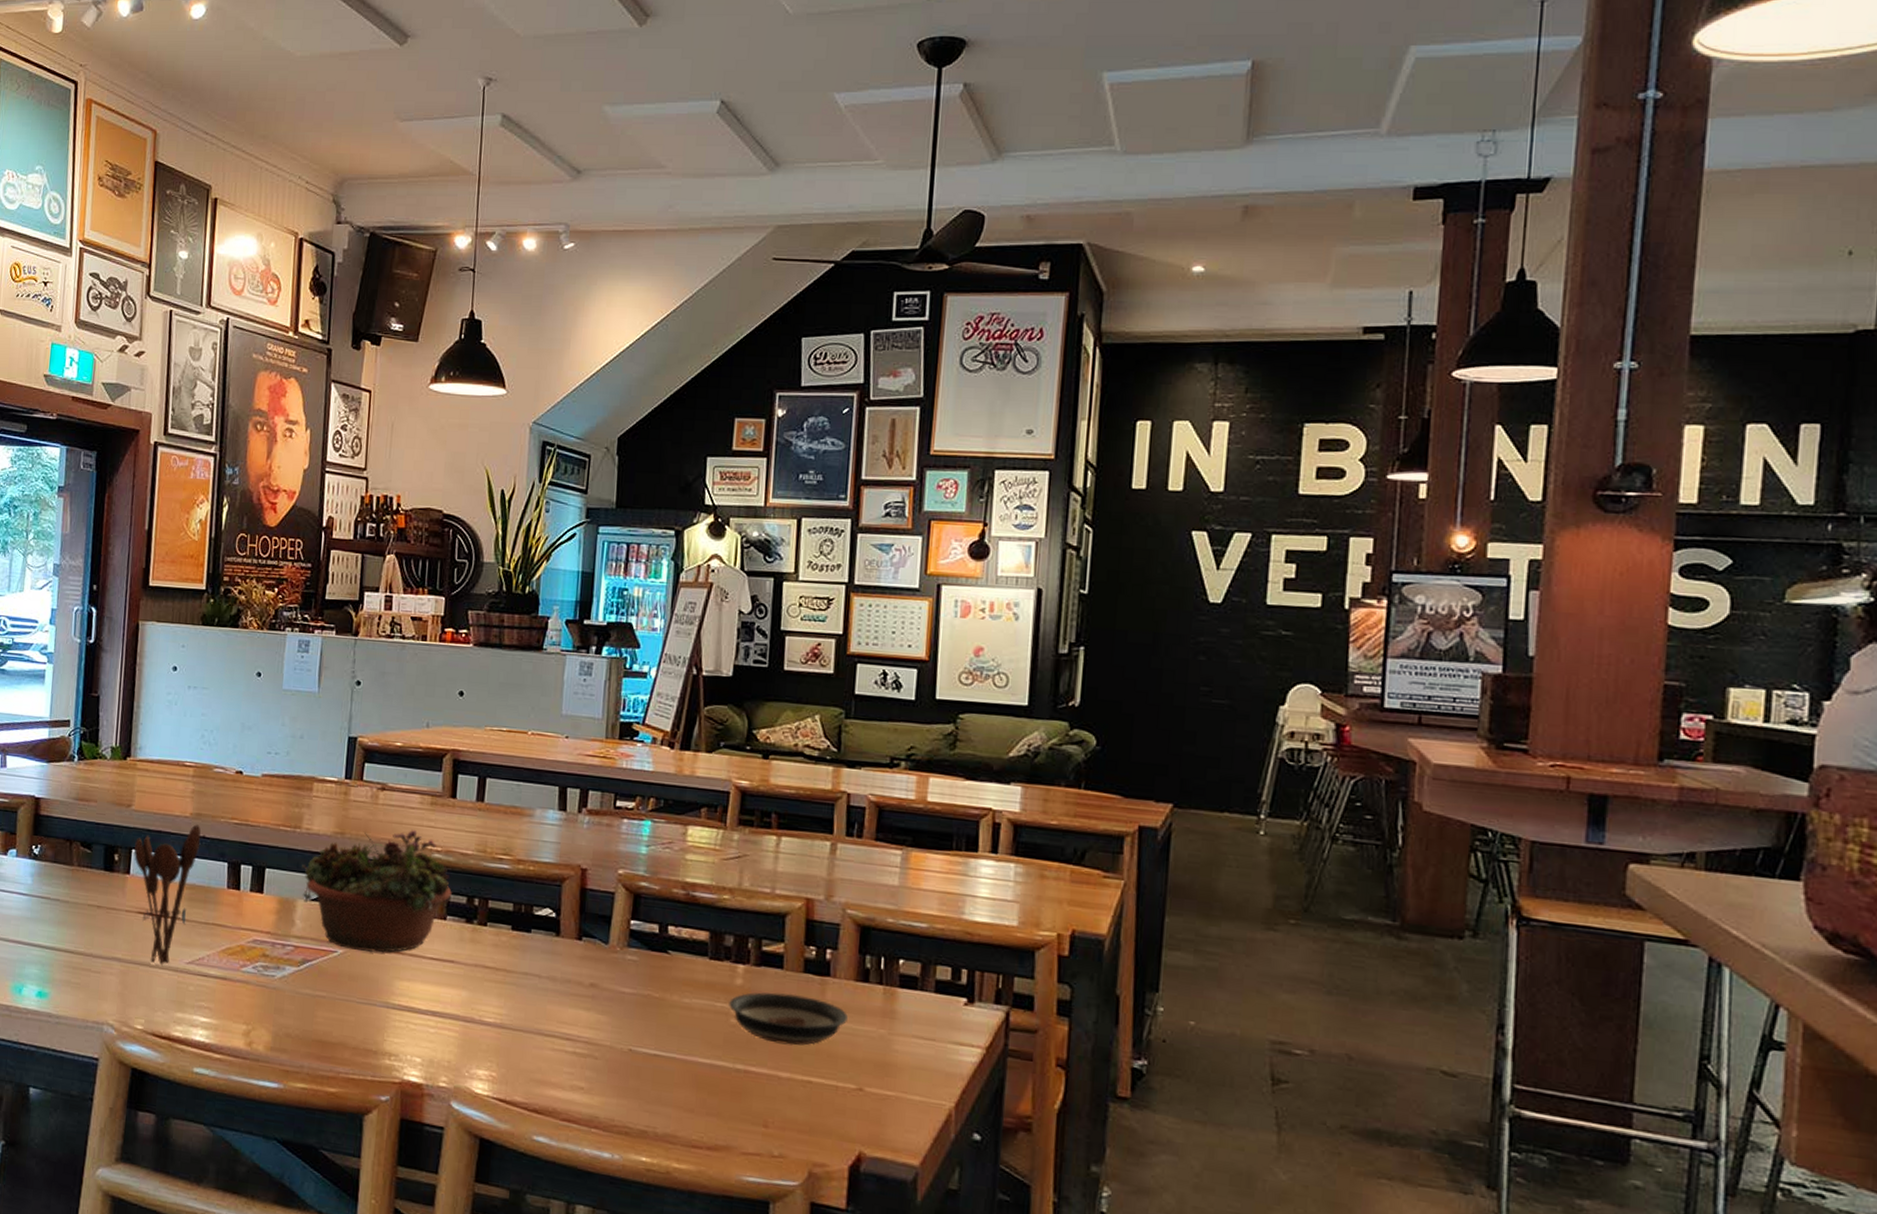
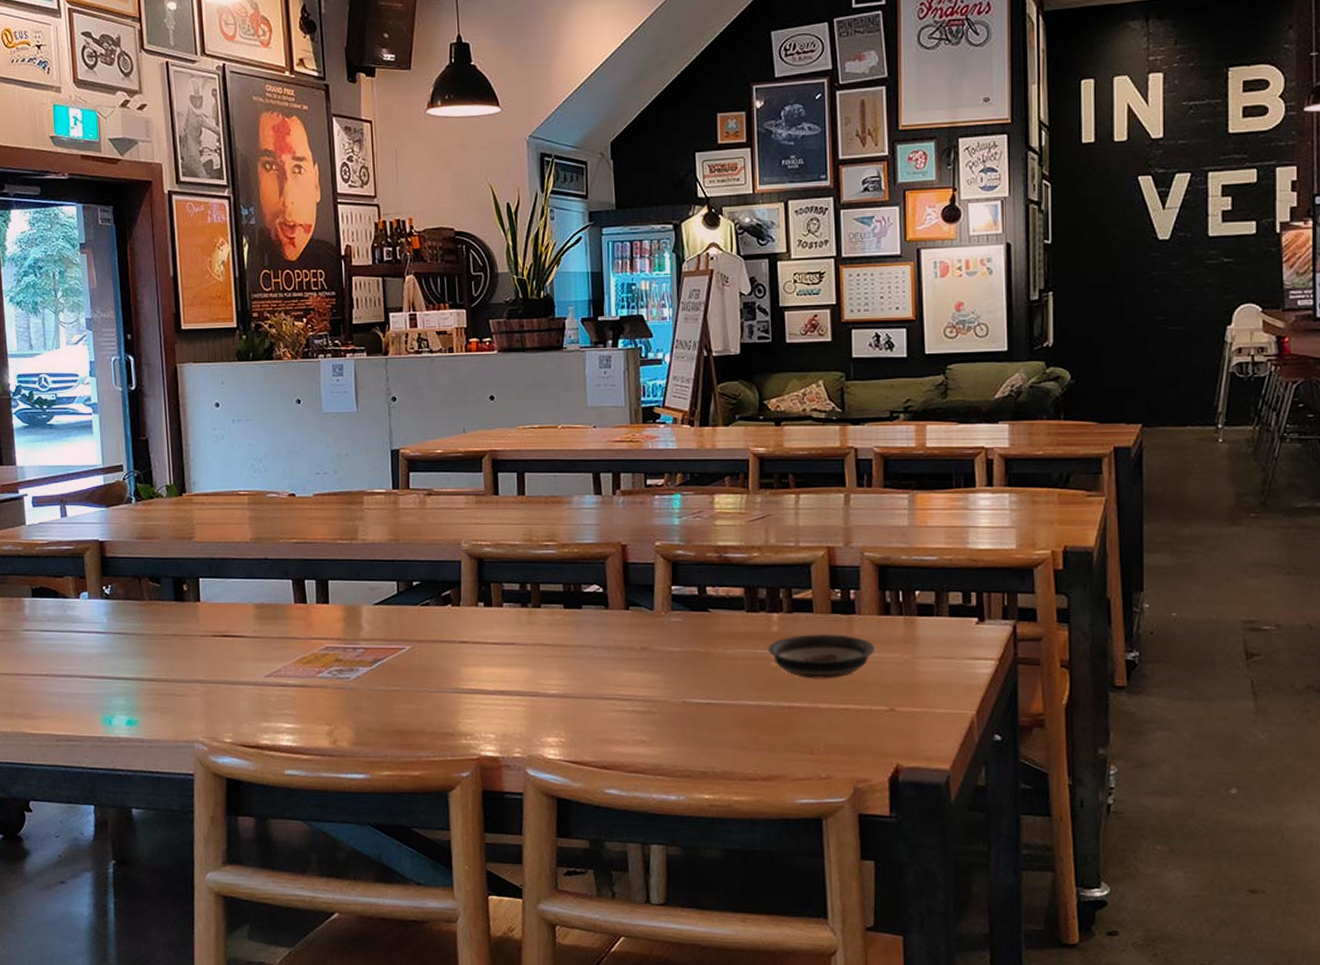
utensil holder: present [133,824,201,967] -> none [201,548,263,683]
succulent planter: present [302,830,452,953] -> none [362,529,505,645]

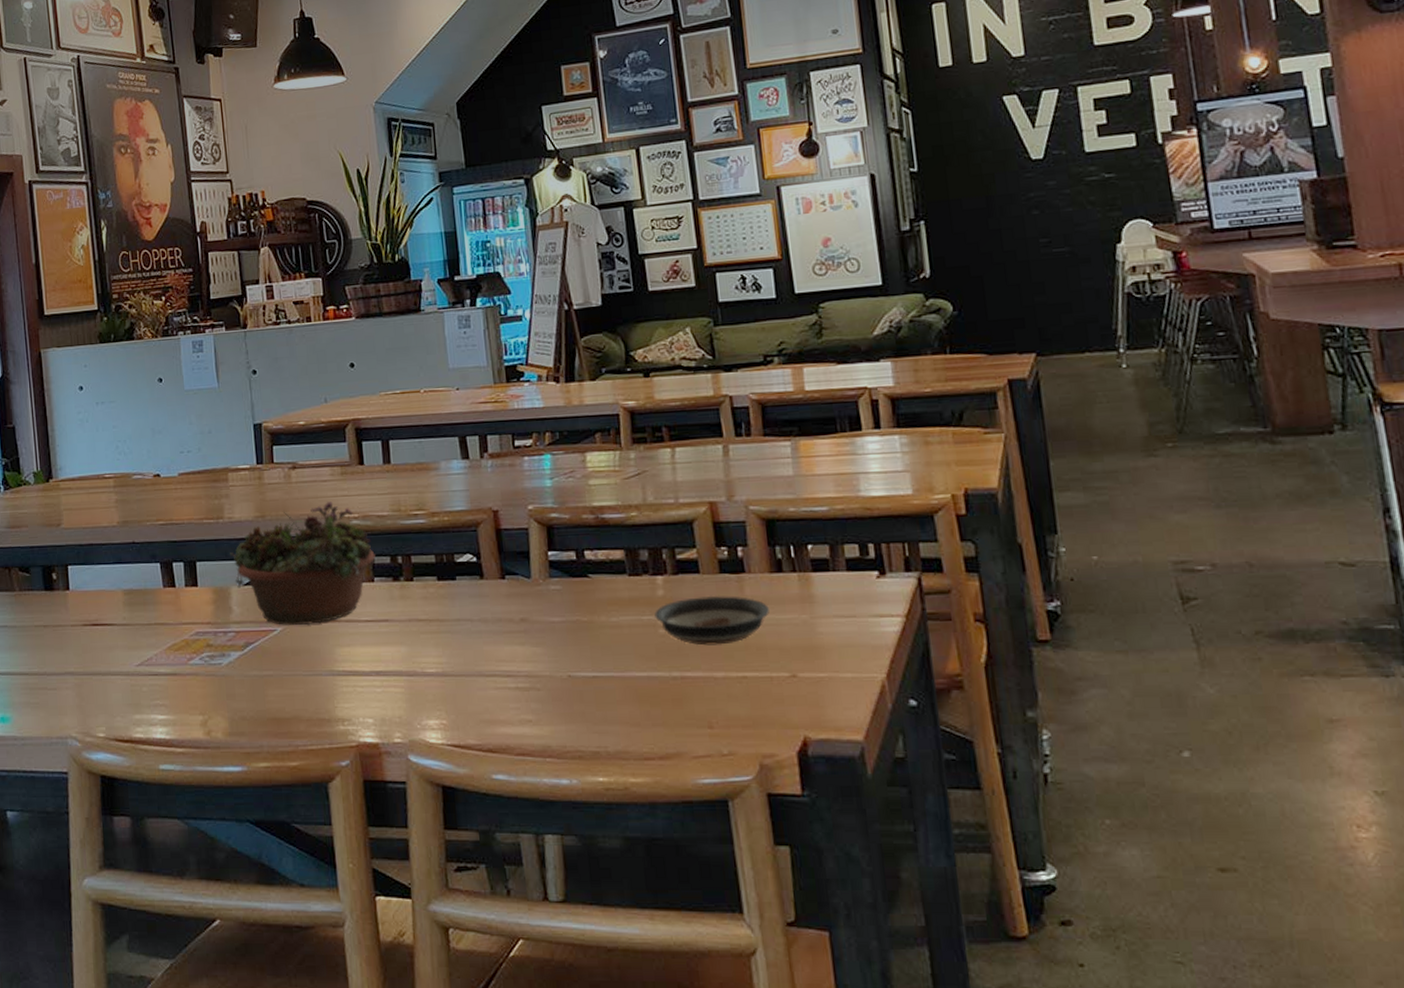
succulent planter: none [362,529,505,645] -> present [230,501,376,626]

